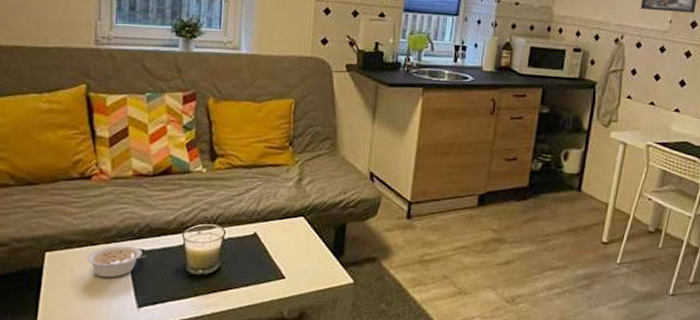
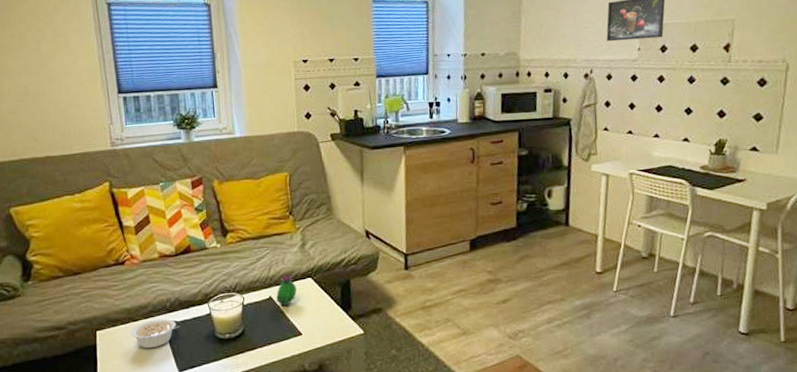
flowering cactus: none [262,209,286,245] -> present [276,274,297,307]

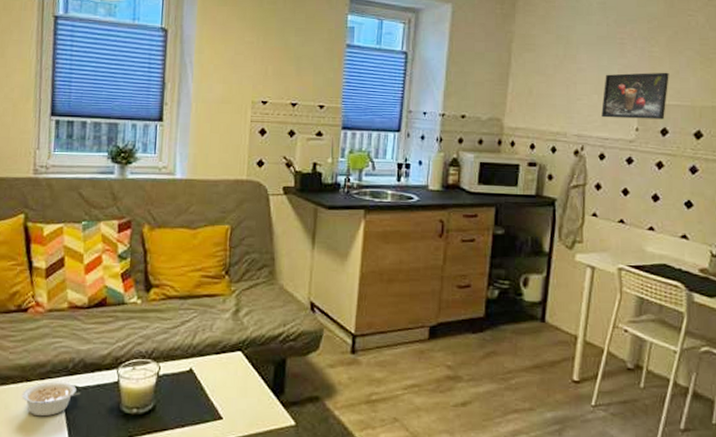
flowering cactus: present [276,274,297,307] -> none [198,343,223,383]

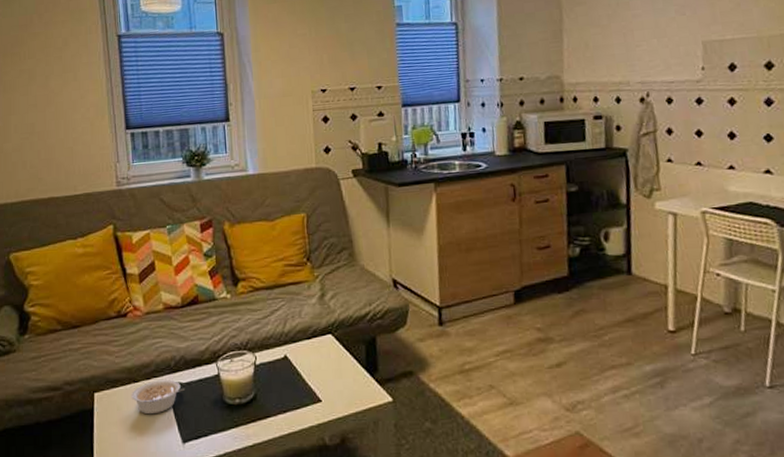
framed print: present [601,72,669,120] -> none [662,6,731,61]

